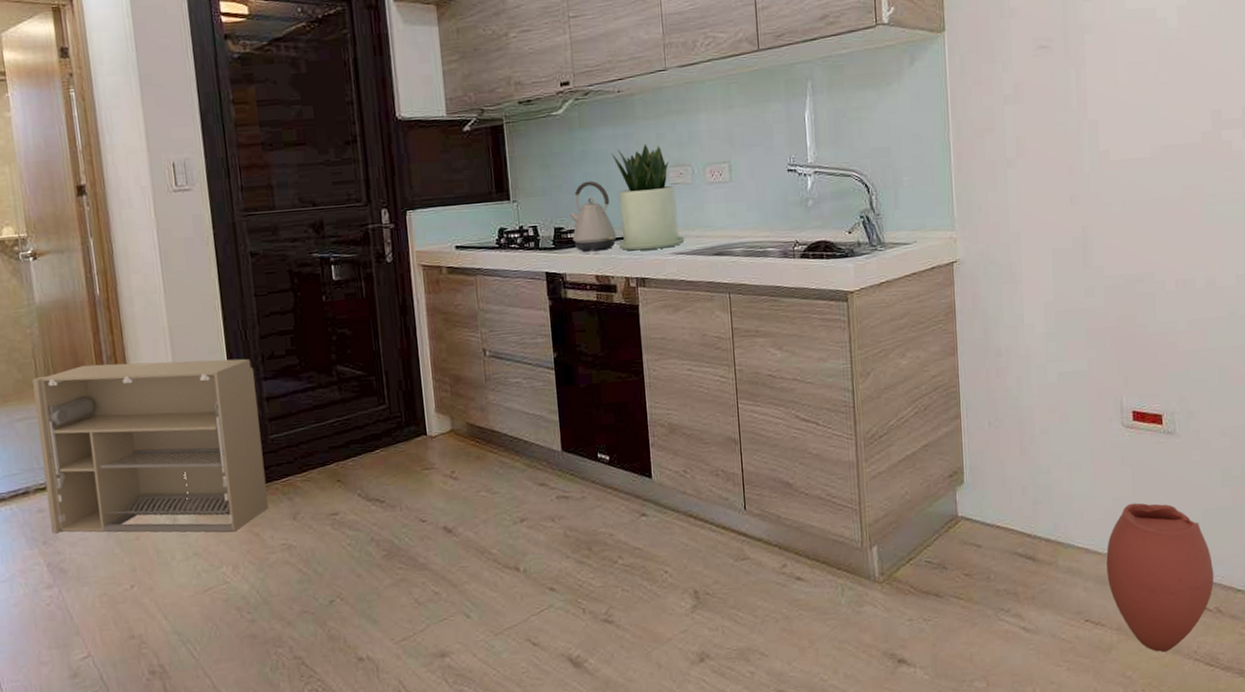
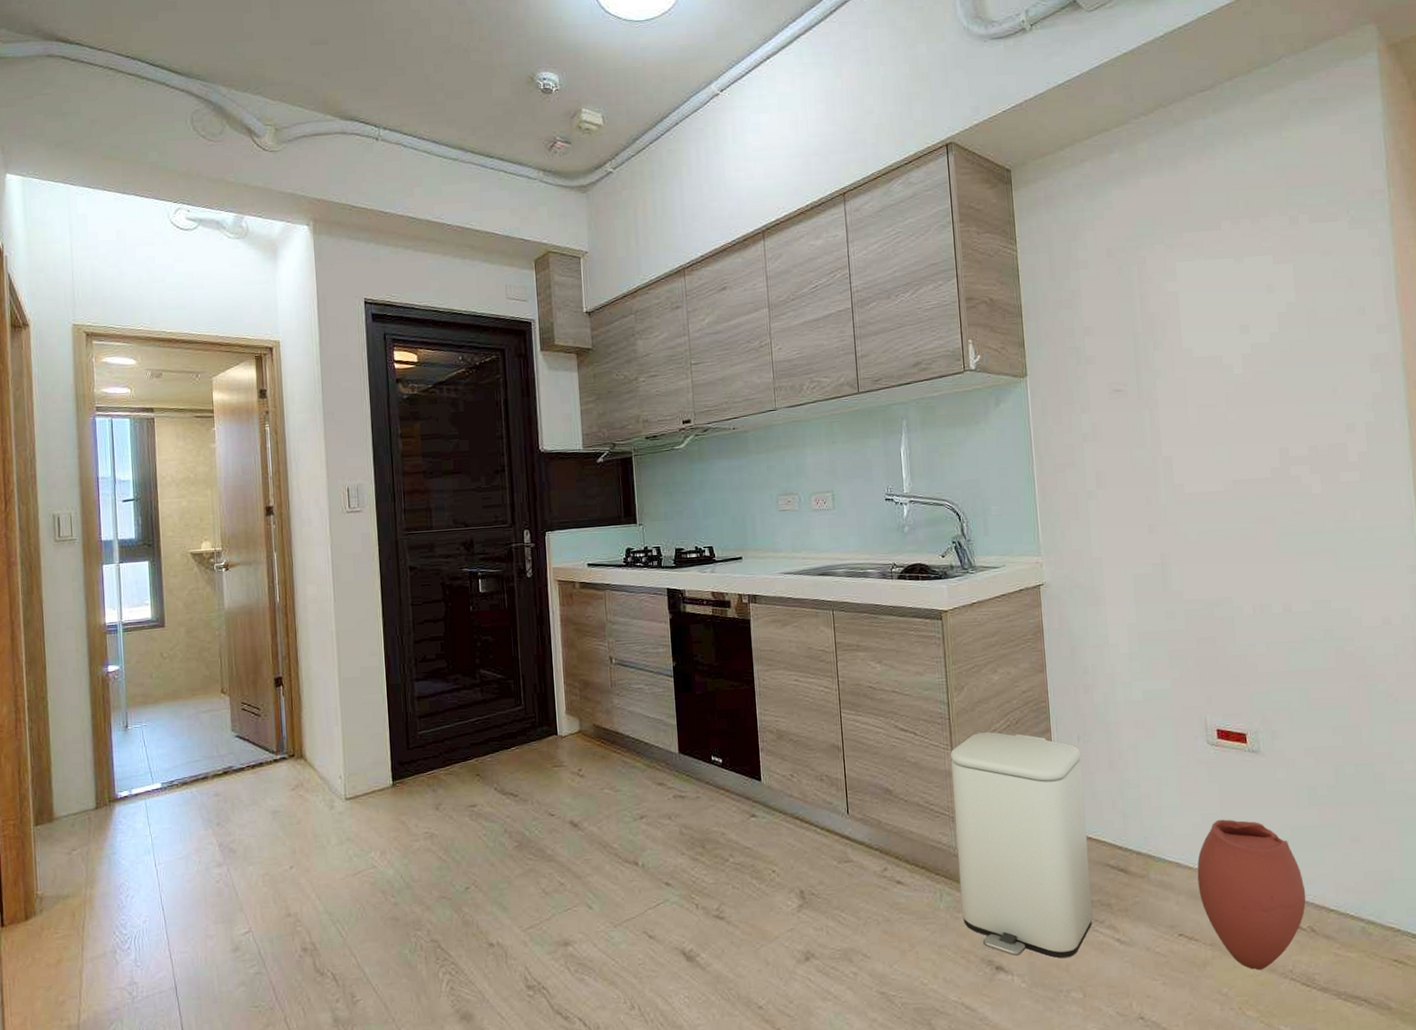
shoe rack: present [32,358,269,534] -> none [218,661,415,820]
kettle: present [570,180,617,252] -> none [690,507,731,571]
planter: present [611,144,686,251] -> none [727,475,794,570]
pedal bin: none [854,419,999,649] -> present [950,731,1093,958]

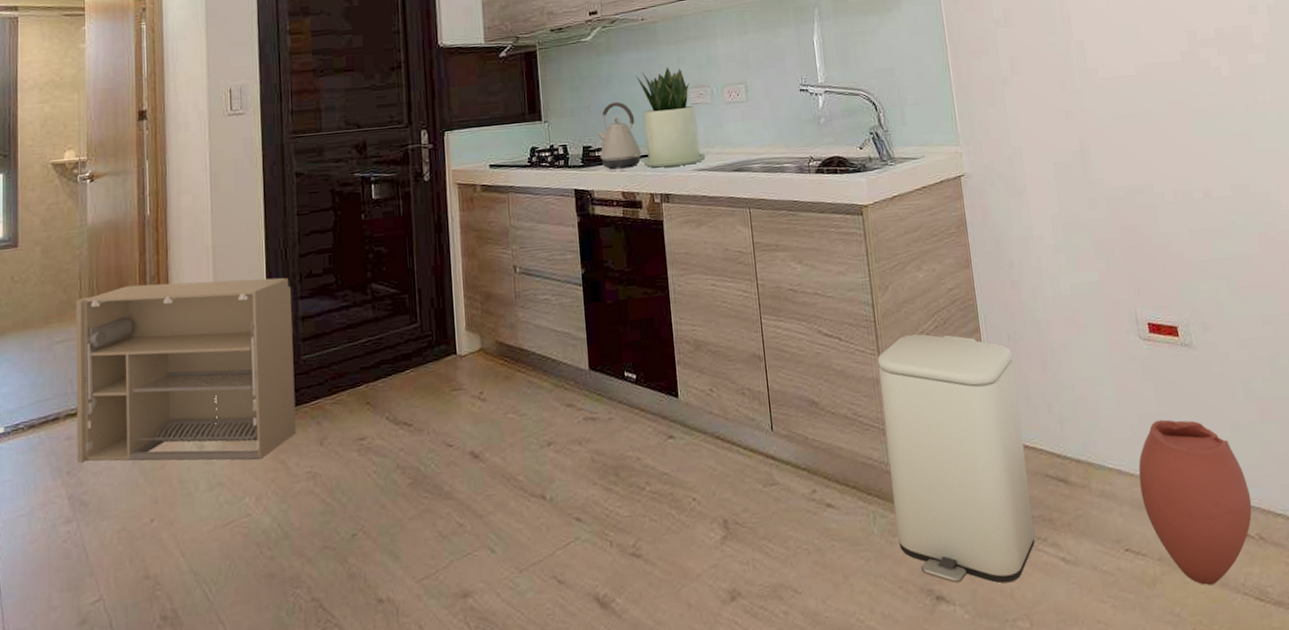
shoe rack: none [218,661,415,820] -> present [75,277,297,463]
kettle: none [690,507,731,571] -> present [598,101,642,169]
planter: none [727,475,794,570] -> present [636,67,707,168]

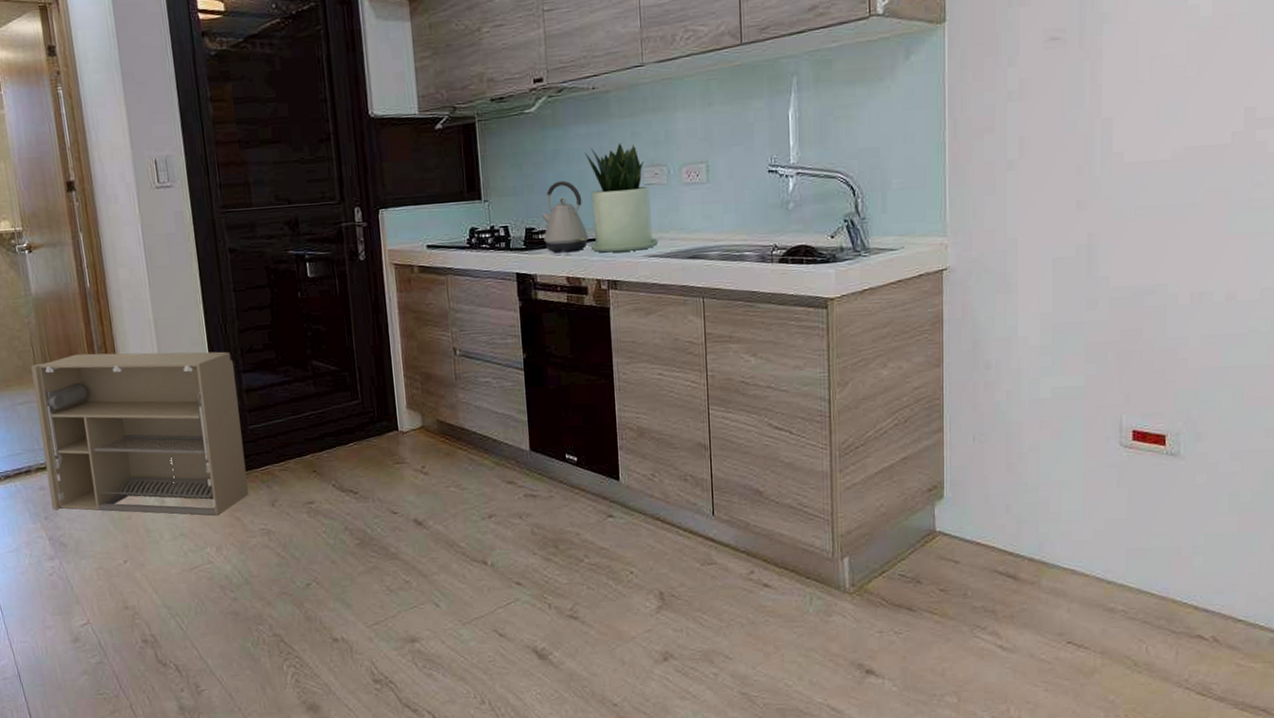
pedal bin: present [877,334,1035,584] -> none [828,430,976,663]
vase: present [1138,419,1252,586] -> none [1094,525,1213,679]

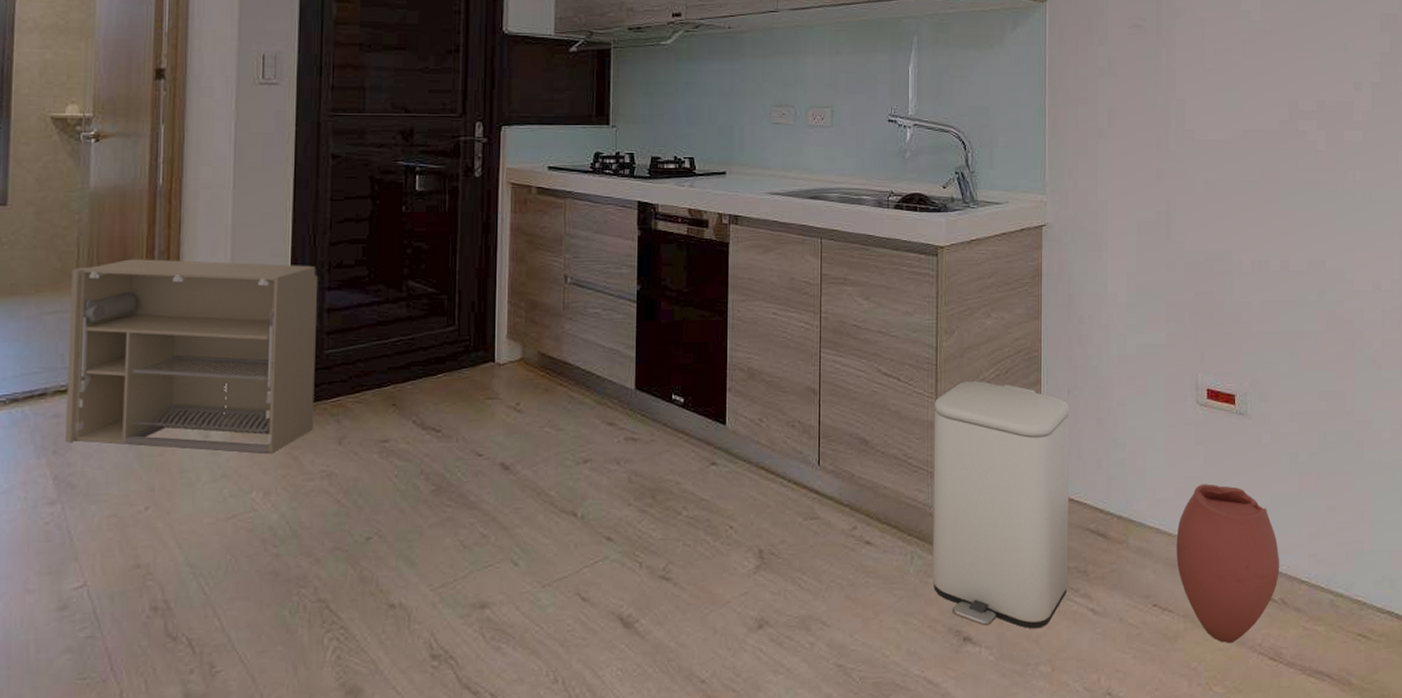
kettle: present [542,180,589,253] -> none [669,113,713,184]
planter: present [584,143,660,253] -> none [713,81,783,187]
pedal bin: none [828,430,976,663] -> present [932,380,1070,629]
vase: none [1094,525,1213,679] -> present [1176,484,1280,644]

